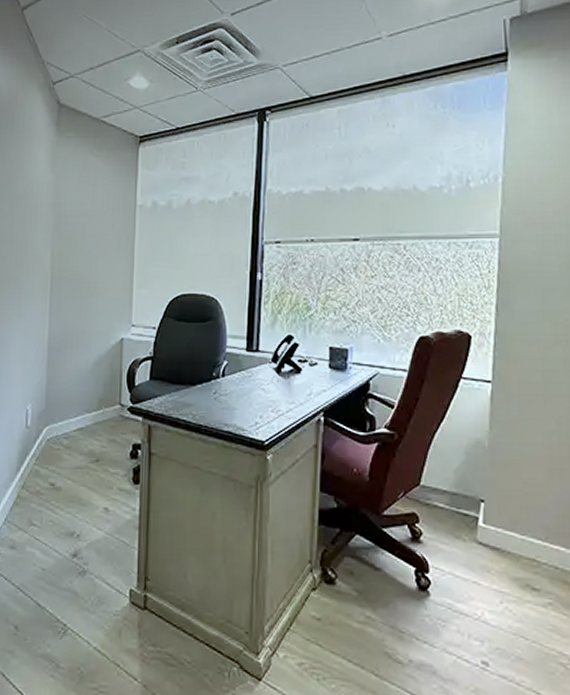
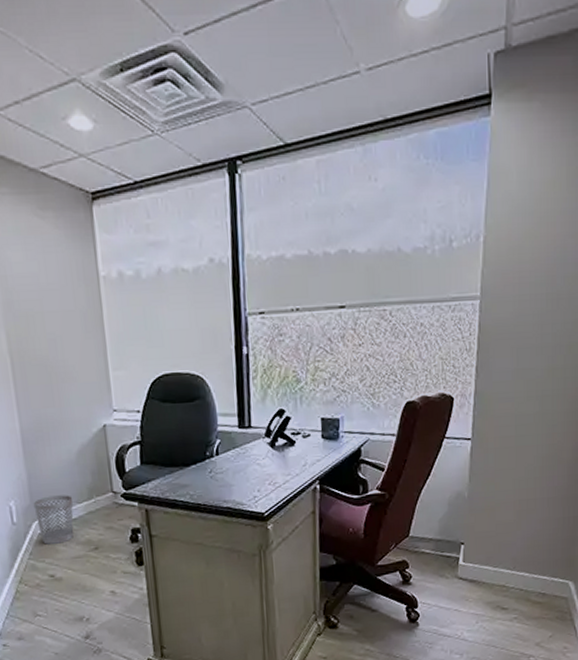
wastebasket: none [47,403,84,452] -> present [33,495,74,545]

